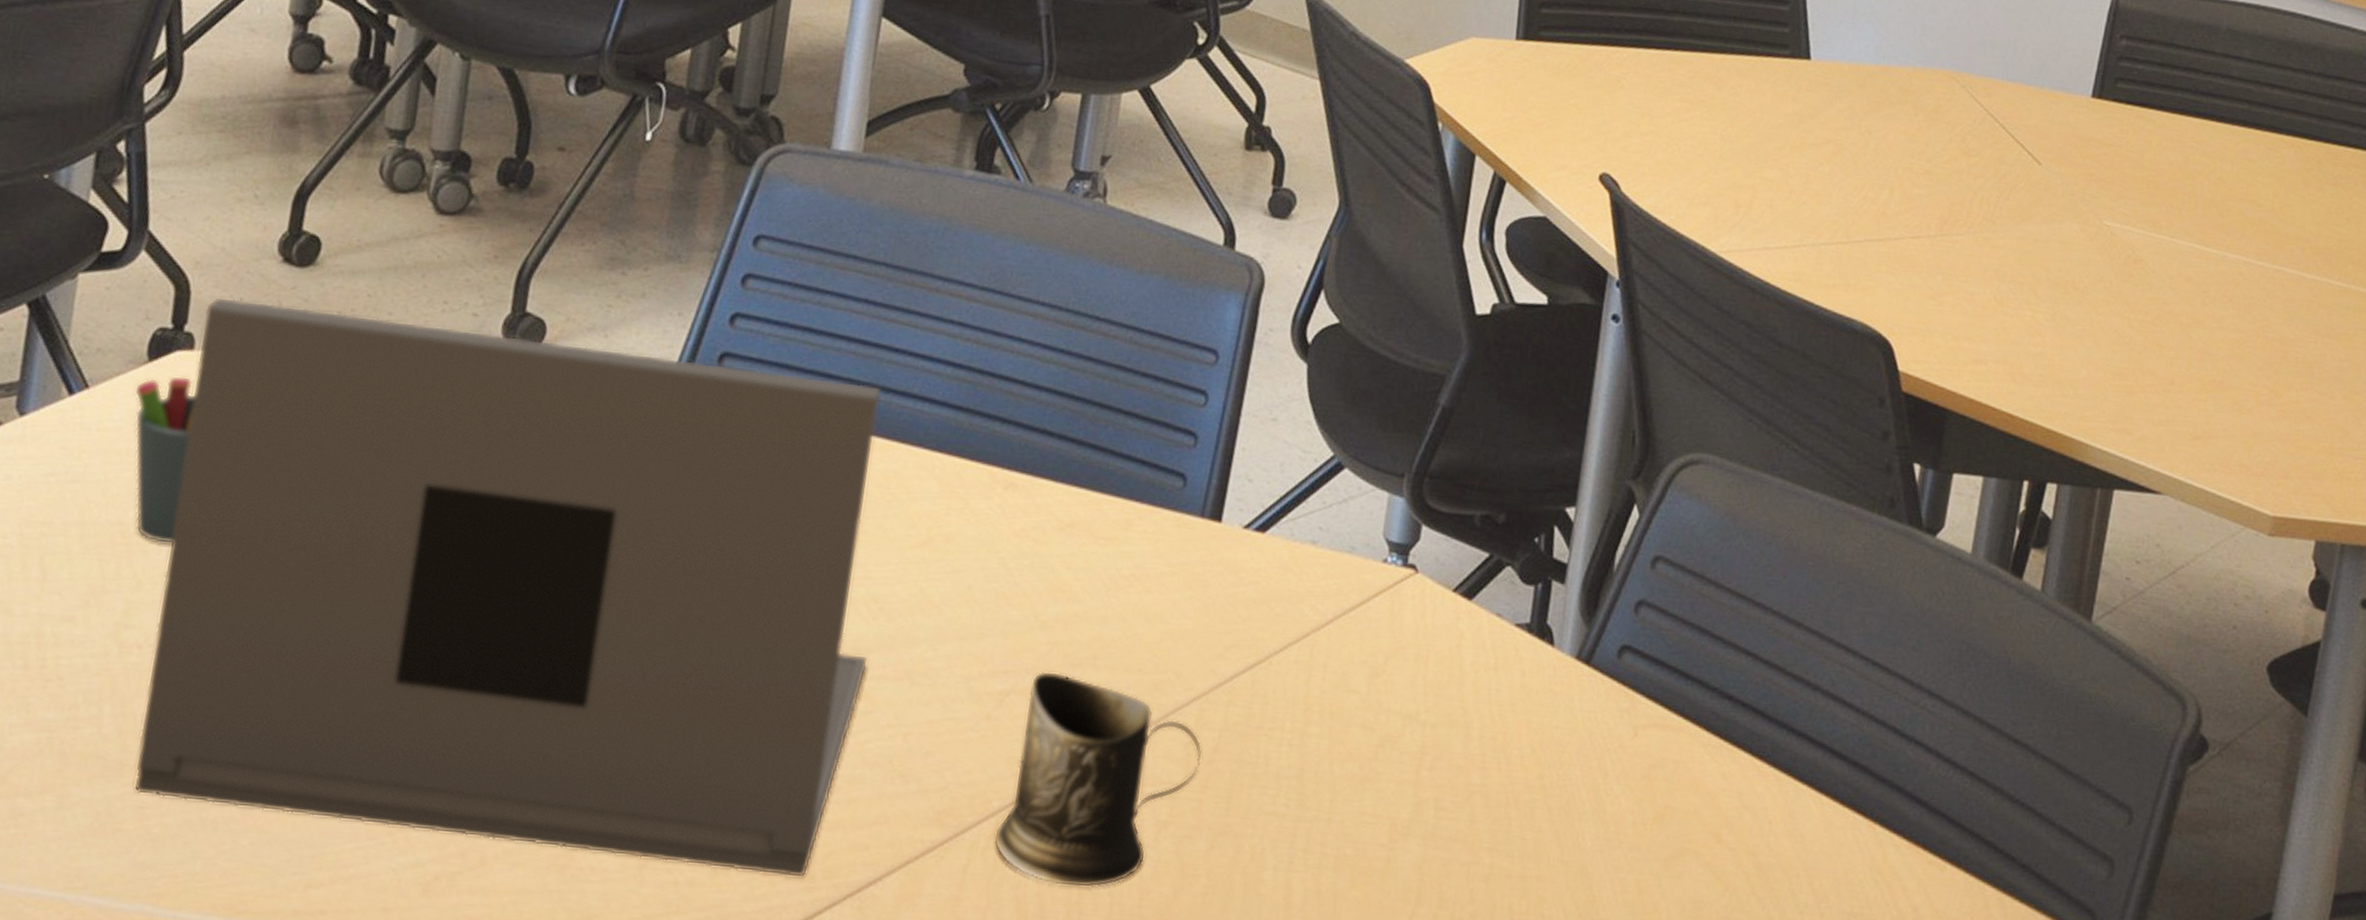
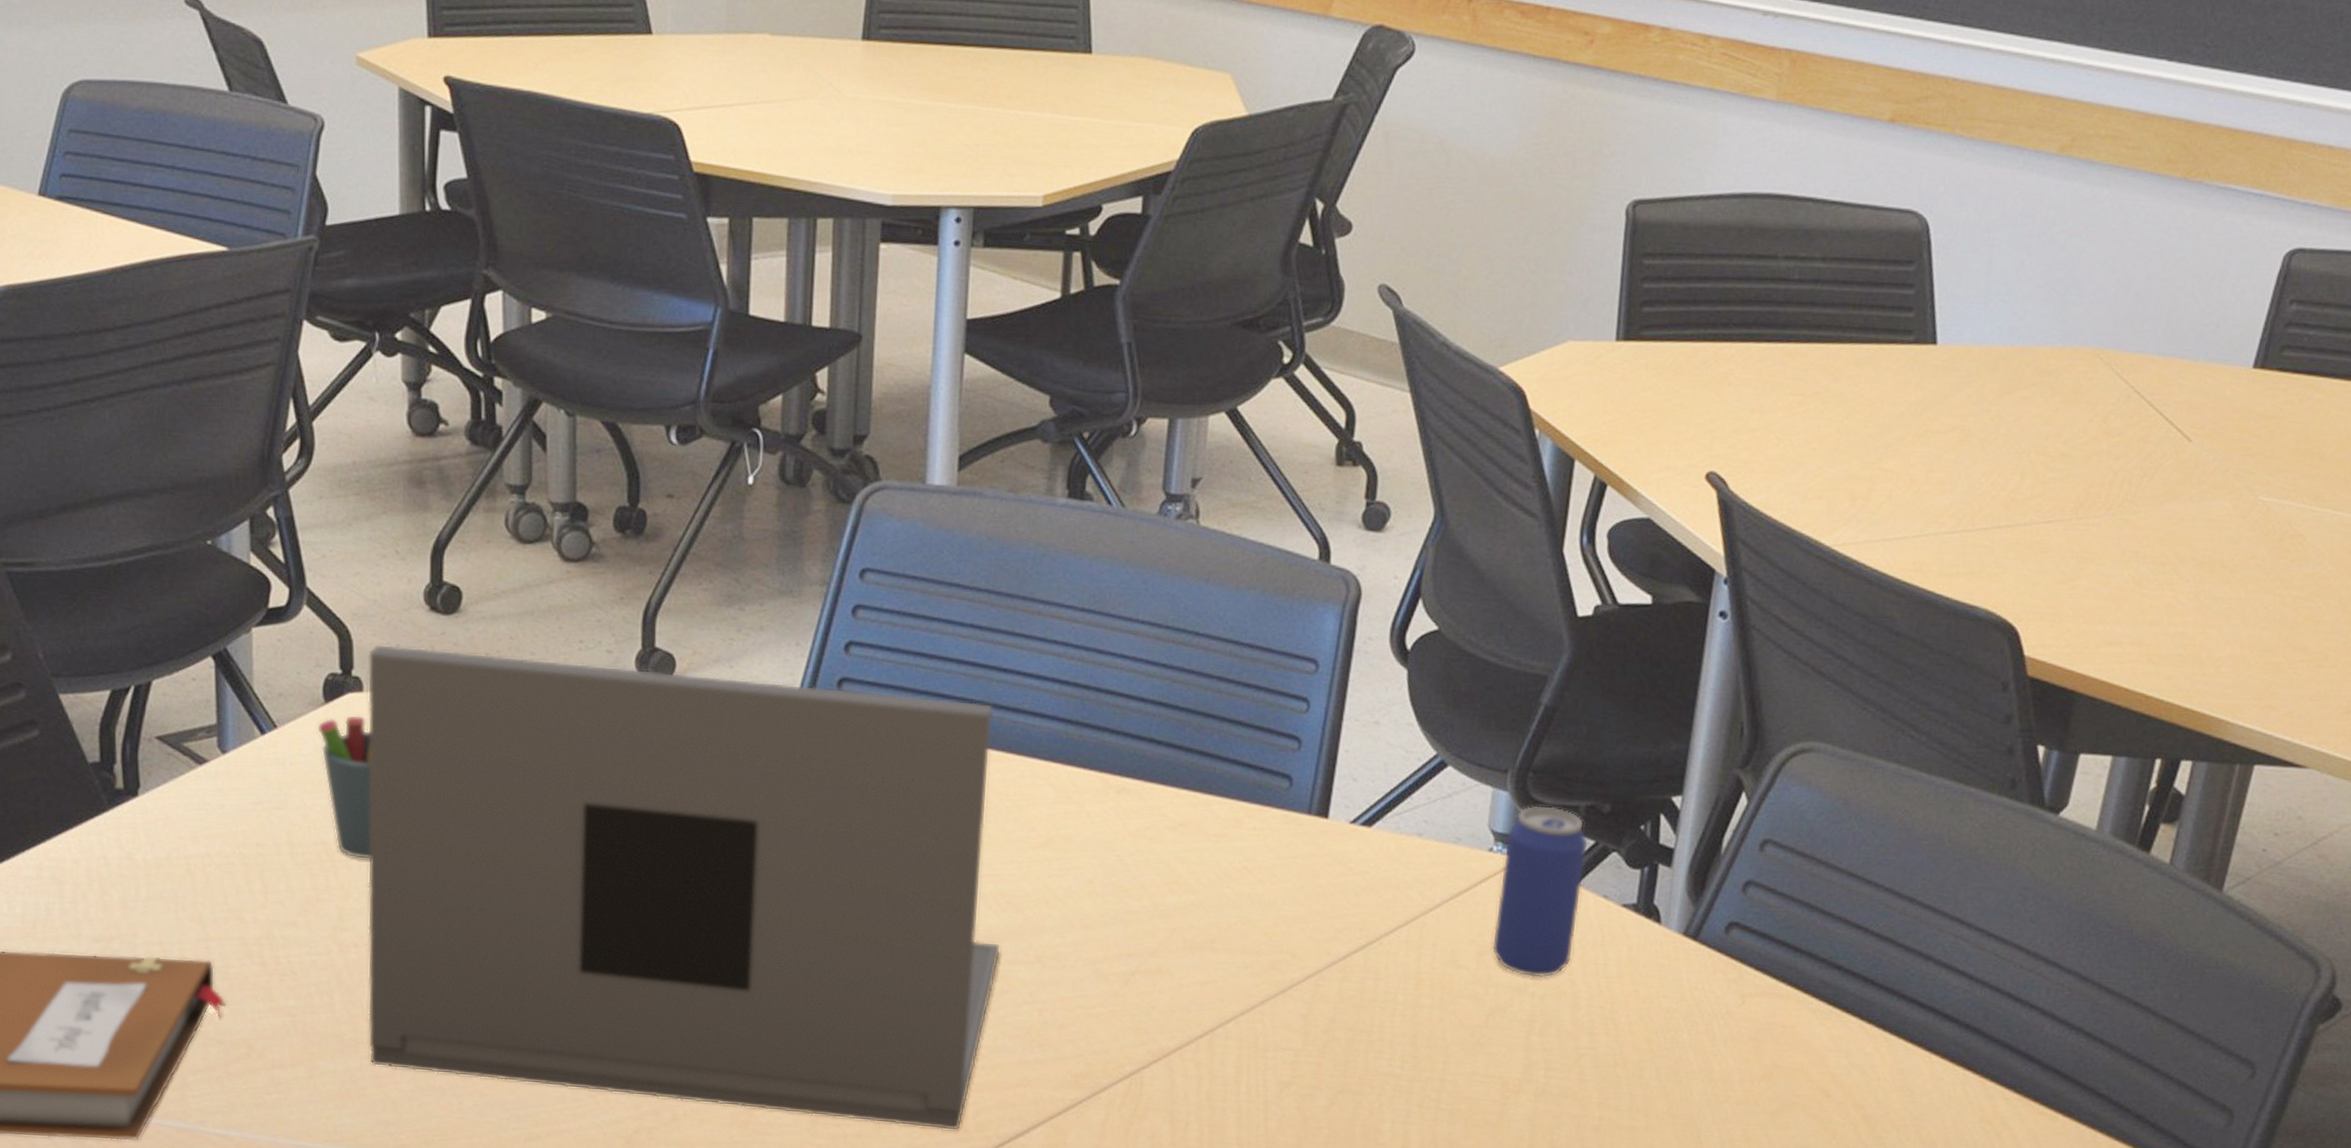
mug: present [993,670,1203,888] -> none [1128,953,1319,1139]
beverage can: none [1383,513,1483,705] -> present [1491,805,1589,978]

